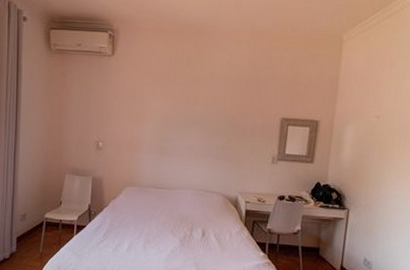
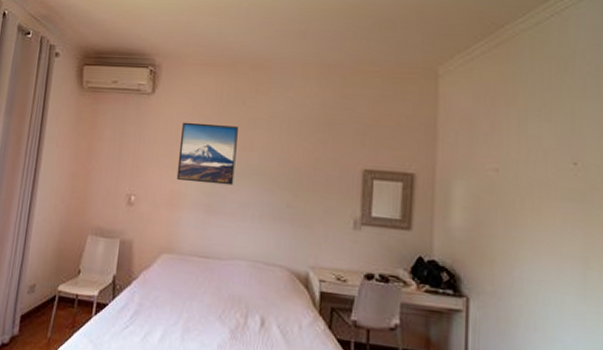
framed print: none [135,80,185,132] -> present [176,122,238,186]

